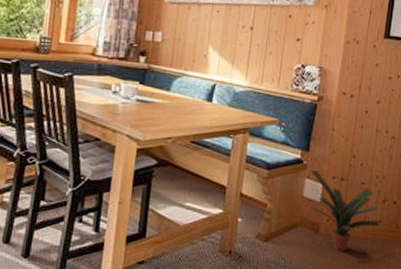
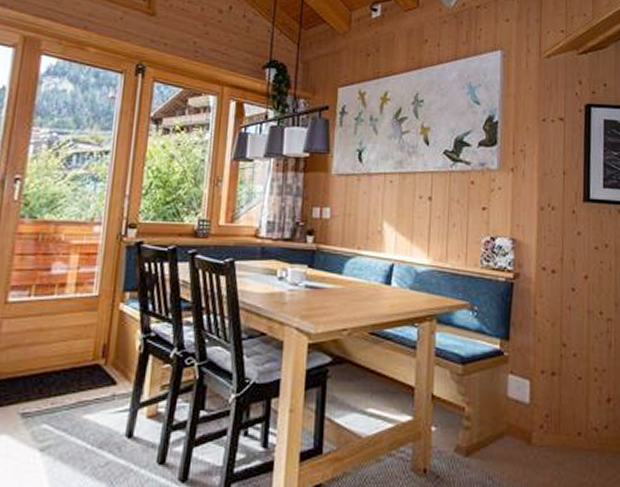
potted plant: present [311,170,380,252] -> none [514,363,606,468]

